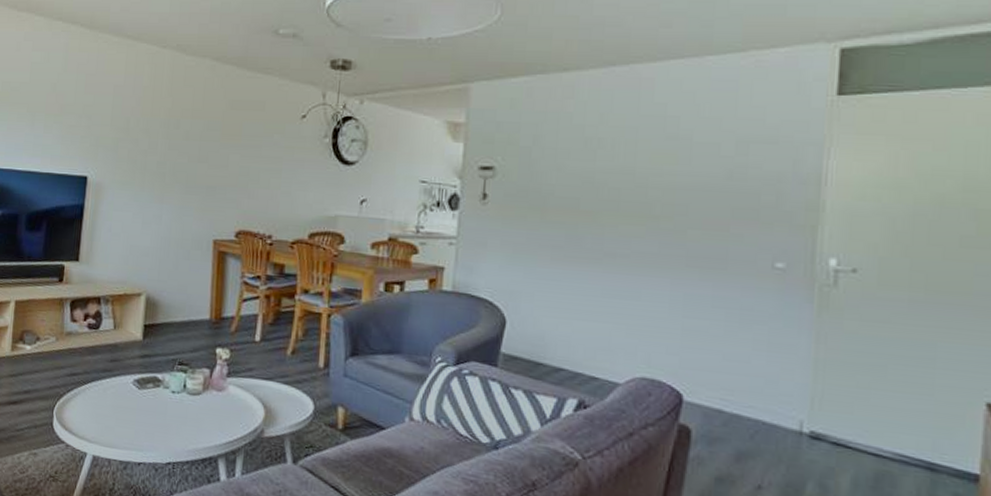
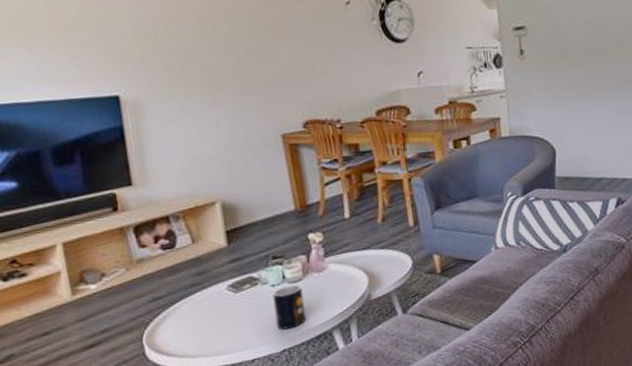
mug: none [168,396,199,443] -> present [272,284,307,330]

